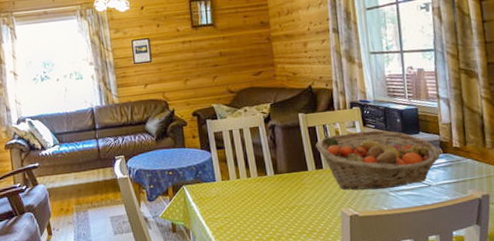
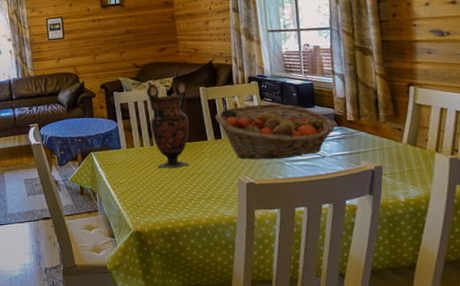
vase: none [241,108,289,202] -> present [146,81,190,169]

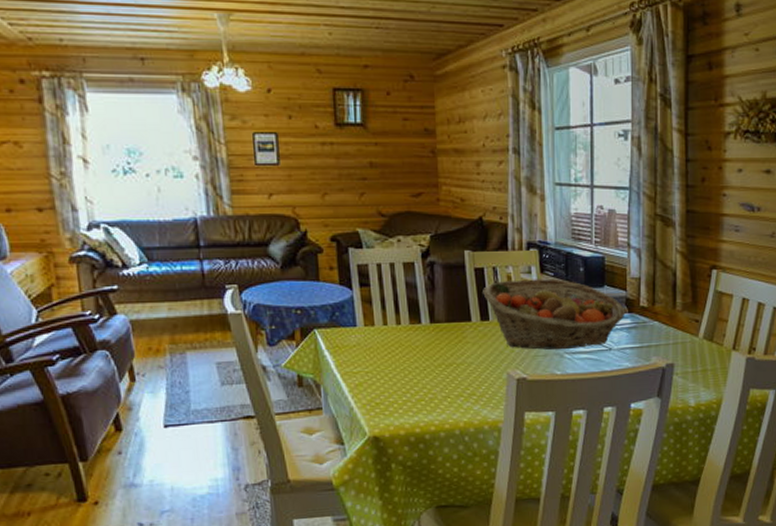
vase: present [146,81,190,169] -> none [393,241,449,356]

